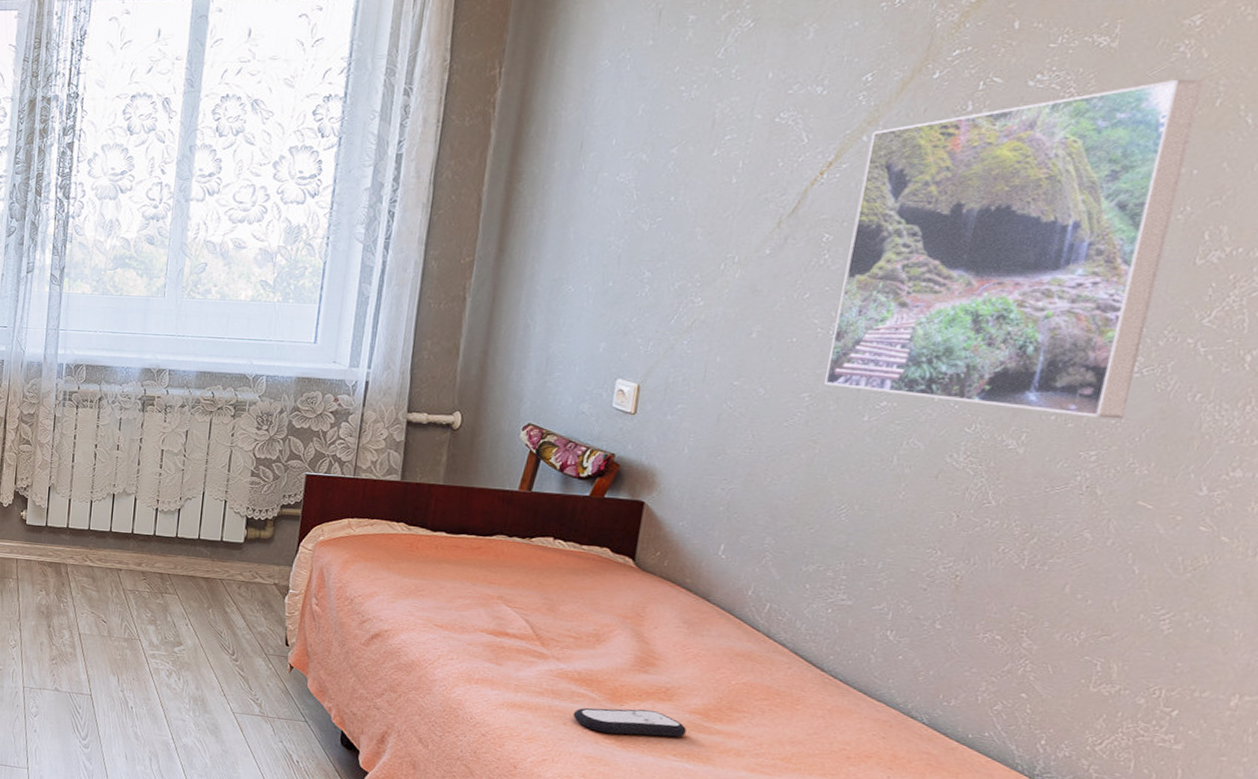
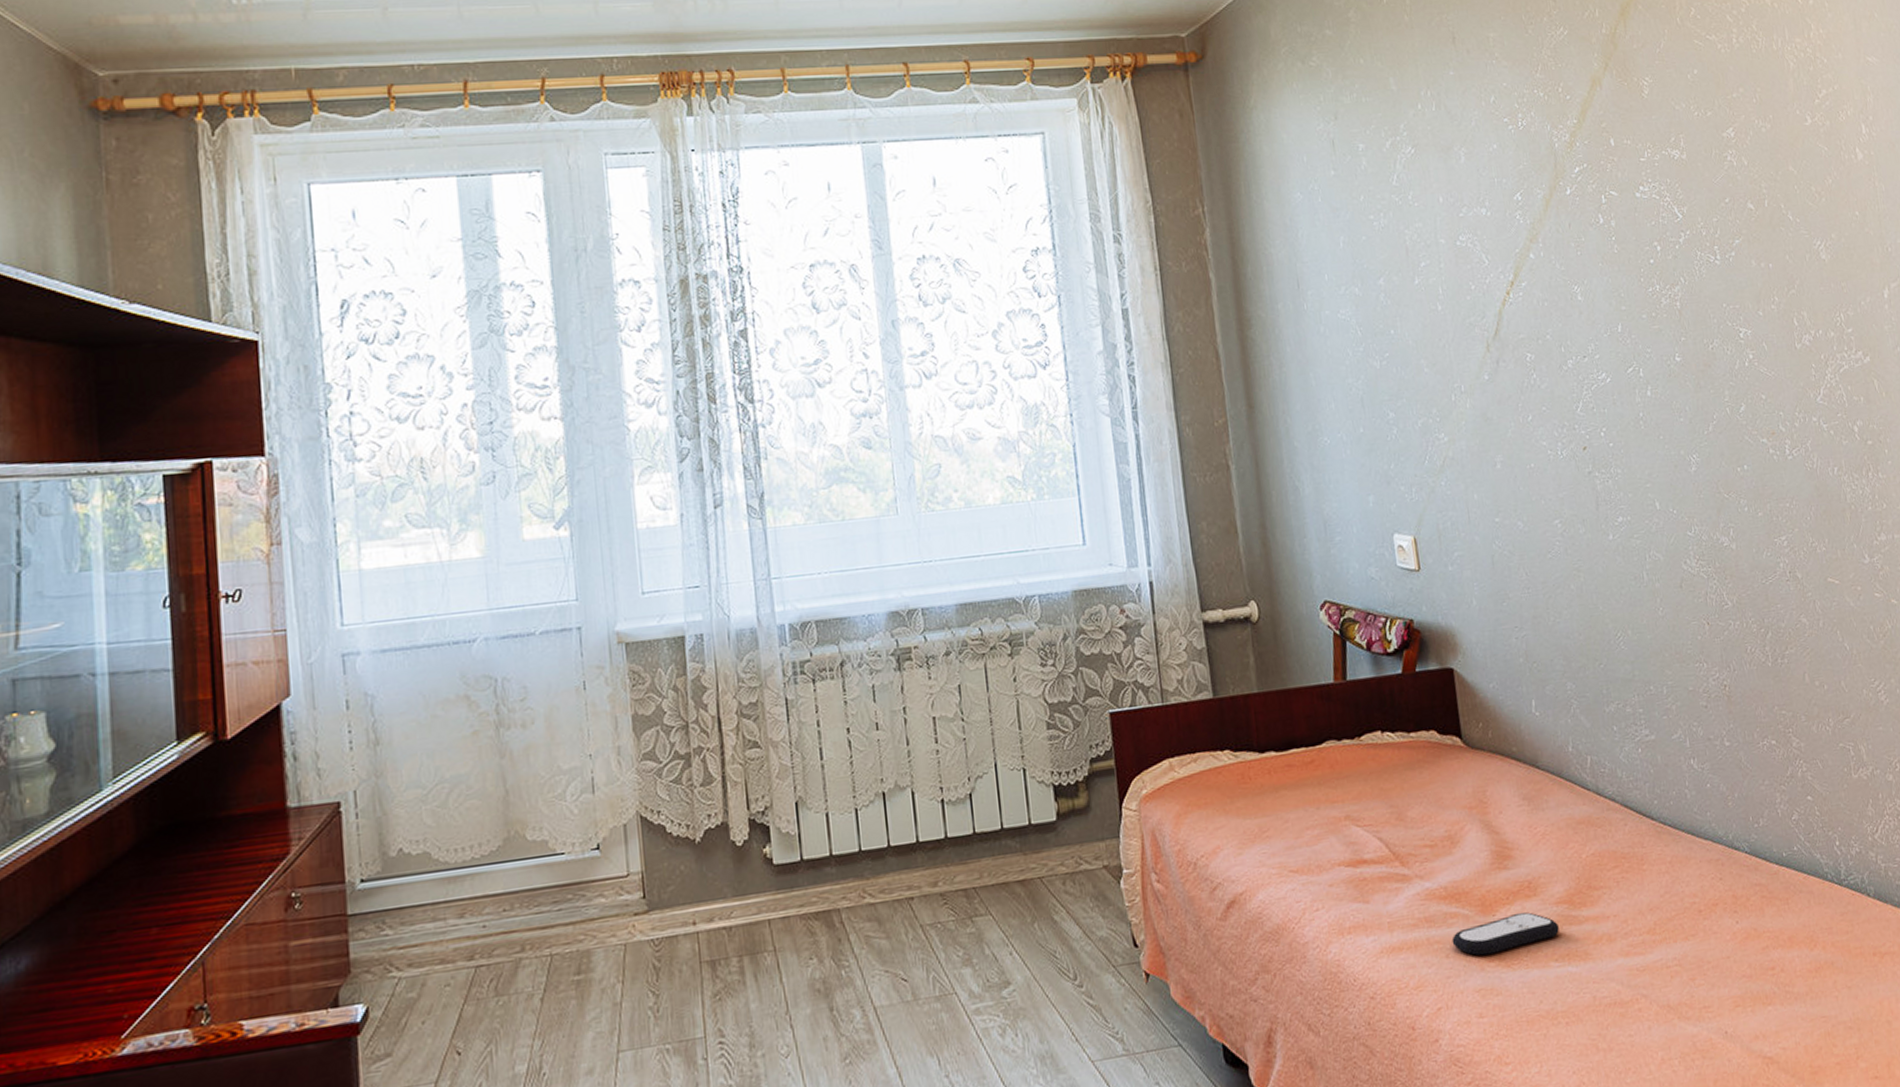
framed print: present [823,79,1205,419] -> none [1535,183,1793,509]

